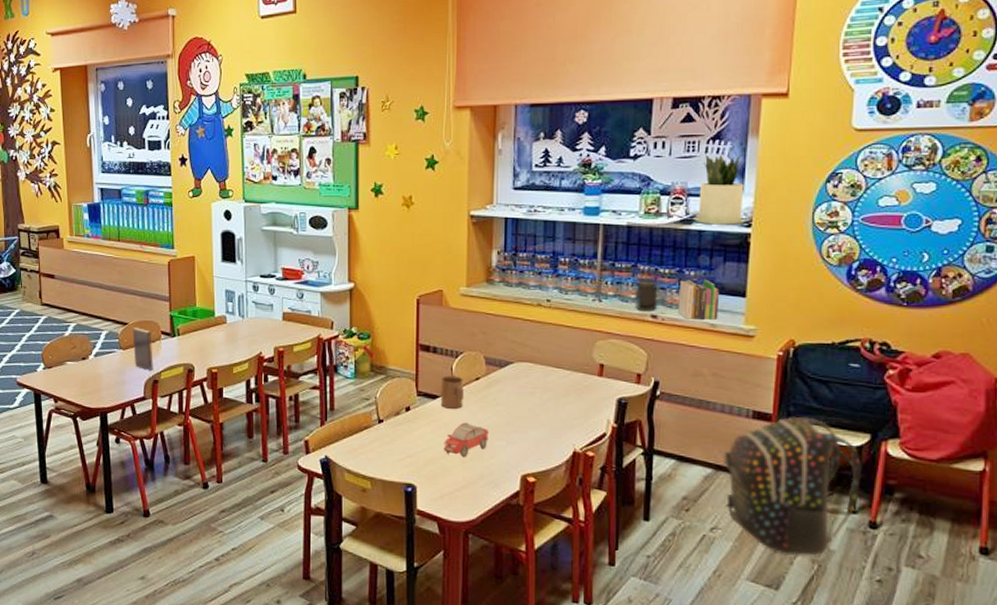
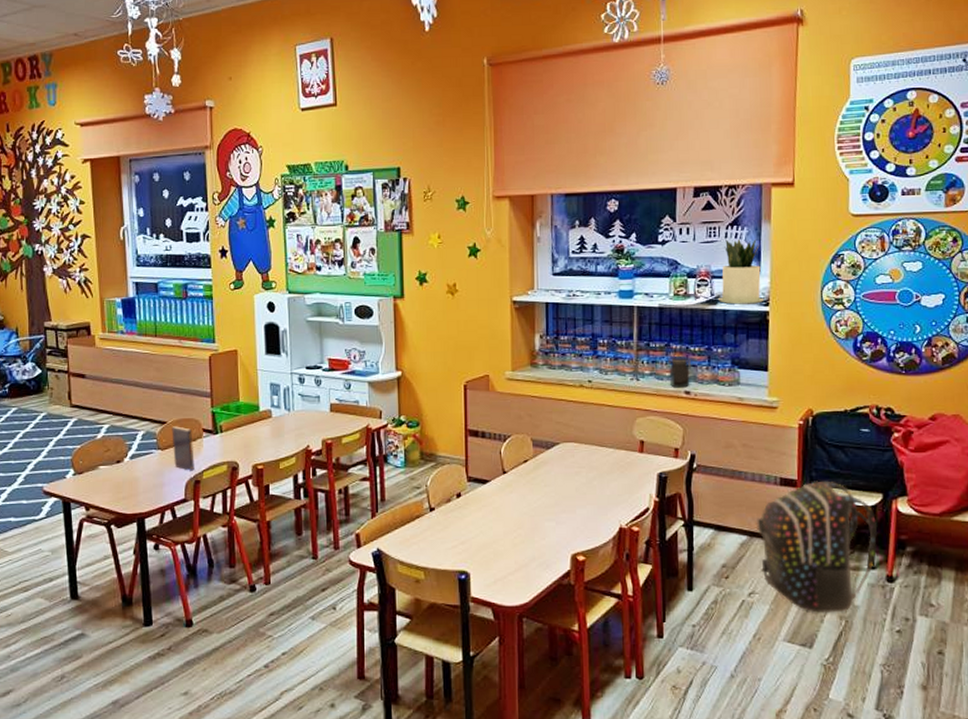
cup: present [440,375,465,409] -> none [490,459,514,492]
toy car: present [444,422,488,458] -> none [495,505,538,541]
books: present [678,279,720,320] -> none [708,355,745,394]

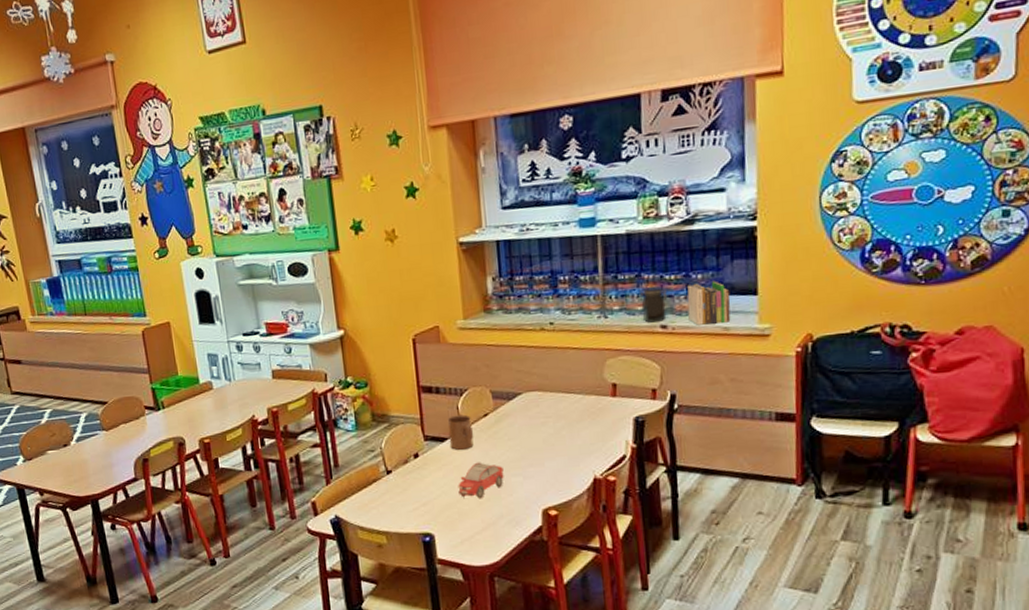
book: present [172,426,194,471] -> none [113,405,141,450]
cup: none [490,459,514,492] -> present [447,414,474,450]
toy car: none [495,505,538,541] -> present [458,462,504,499]
books: none [708,355,745,394] -> present [687,280,731,325]
planter: present [718,238,765,305] -> none [696,144,751,223]
backpack: present [757,480,878,613] -> none [749,412,893,556]

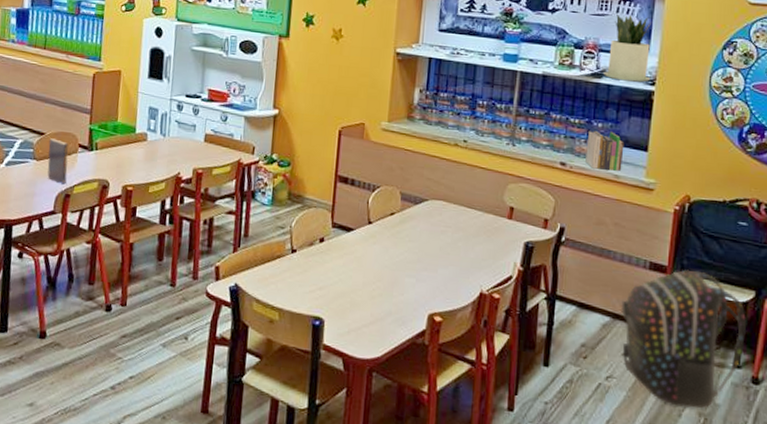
book: none [113,405,141,450] -> present [47,138,68,185]
cup: present [447,414,474,450] -> none [354,208,379,243]
toy car: present [458,462,504,499] -> none [354,257,399,293]
jar: present [640,287,667,323] -> none [545,126,570,159]
planter: none [696,144,751,223] -> present [604,15,651,83]
backpack: none [749,412,893,556] -> present [621,269,747,409]

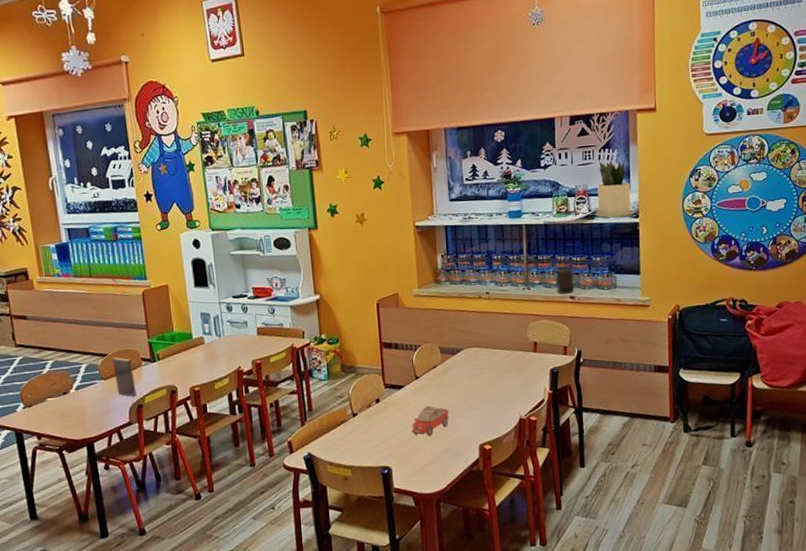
toy car: none [354,257,399,293] -> present [411,406,449,437]
jar: none [545,126,570,159] -> present [554,266,574,294]
books: present [585,131,625,171] -> none [589,263,621,297]
backpack: present [621,269,747,409] -> none [636,365,738,477]

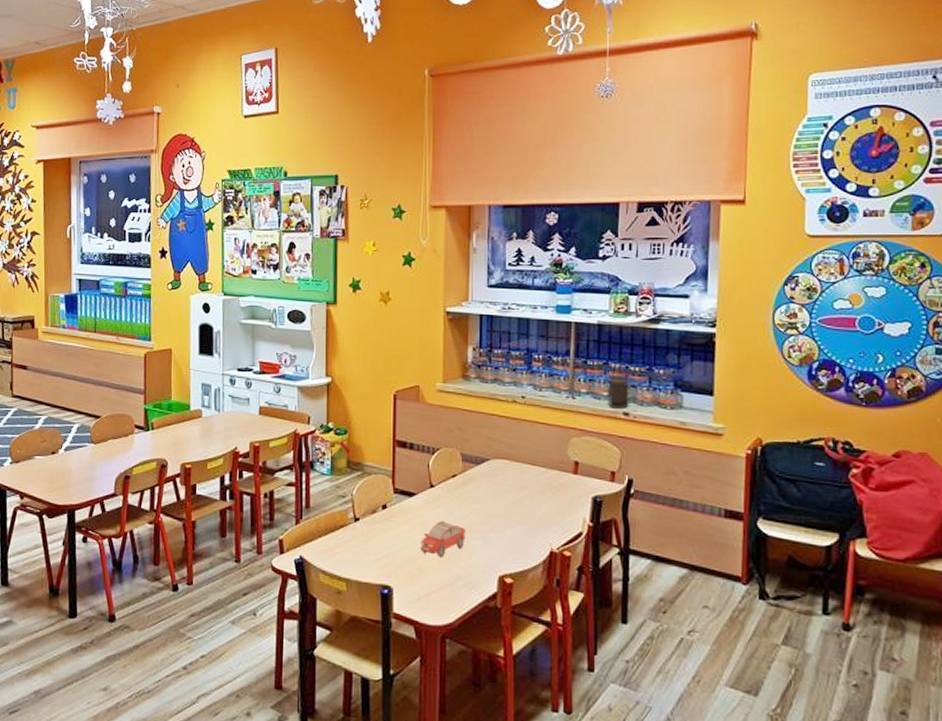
book: present [112,357,137,397] -> none [105,421,125,466]
planter: present [595,160,635,219] -> none [661,256,711,325]

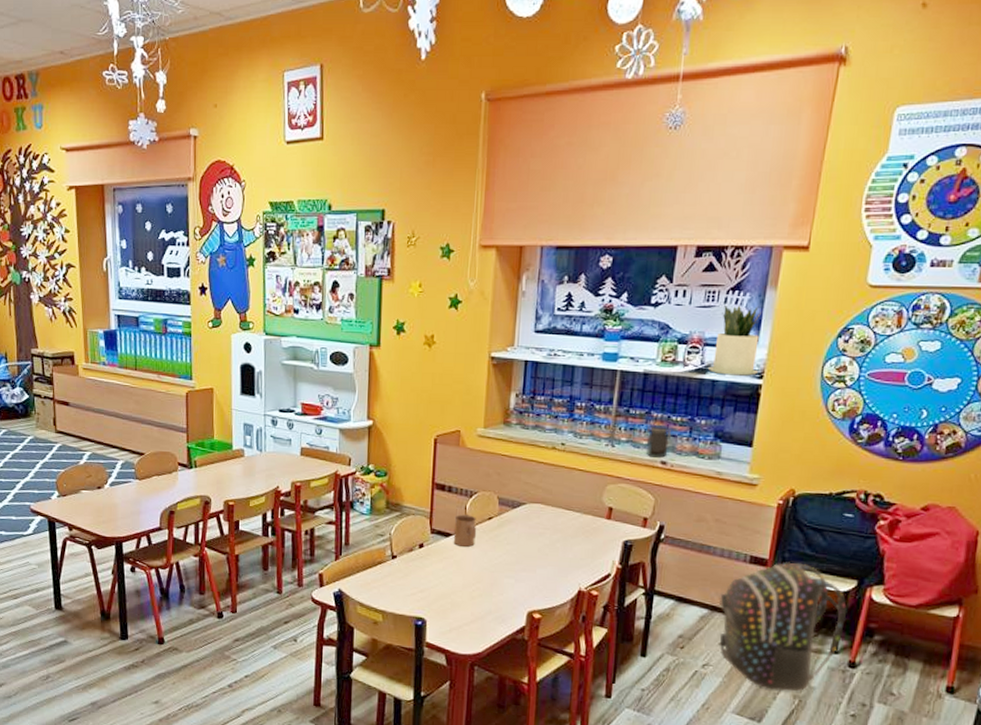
cup: none [417,472,441,507] -> present [453,514,477,547]
toy car: present [420,521,465,558] -> none [454,560,498,594]
planter: none [661,256,711,325] -> present [708,305,761,376]
backpack: none [698,515,833,660] -> present [719,562,847,692]

